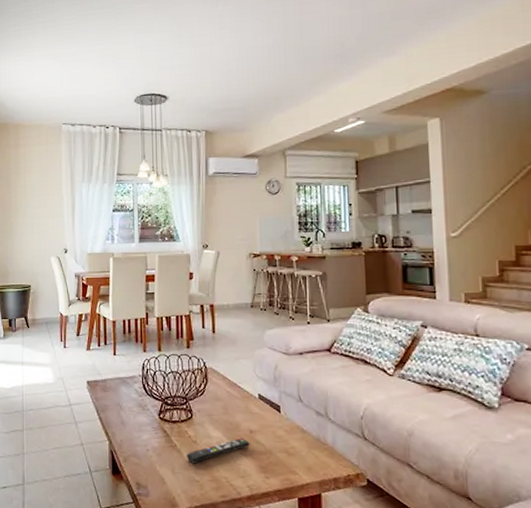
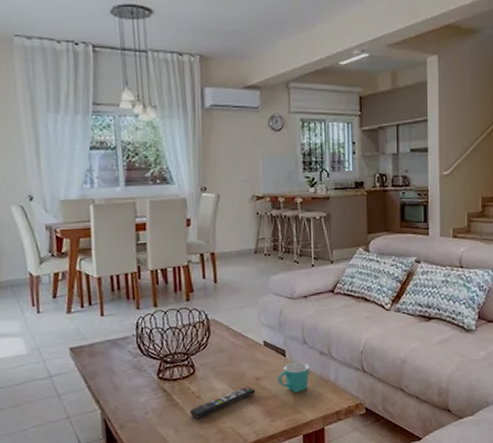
mug: none [272,419,305,451] -> present [277,362,310,393]

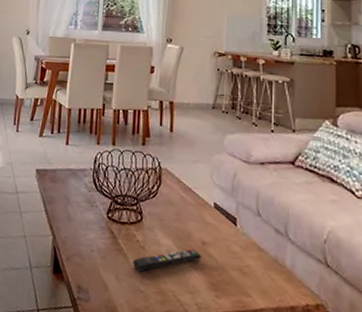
mug: present [277,362,310,393] -> none [225,233,262,271]

